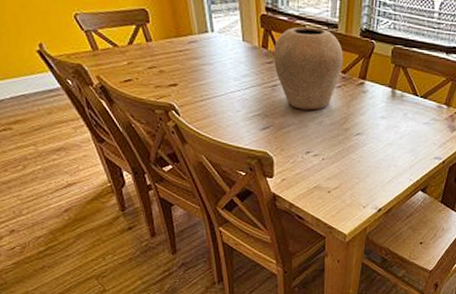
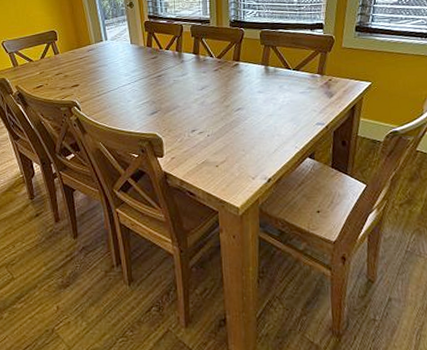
vase: present [274,26,344,110] -> none [157,25,218,94]

